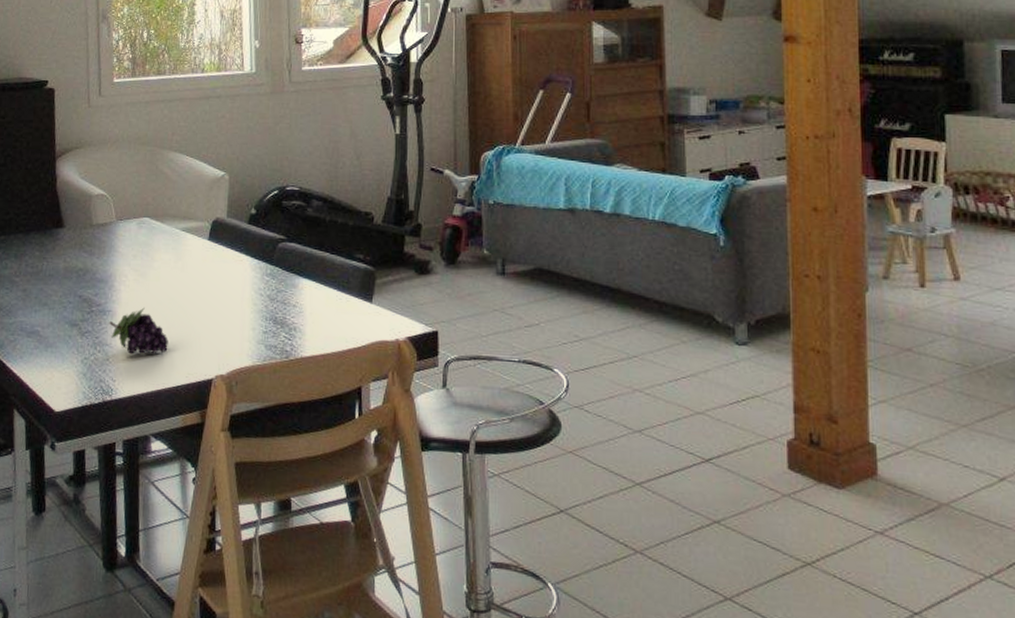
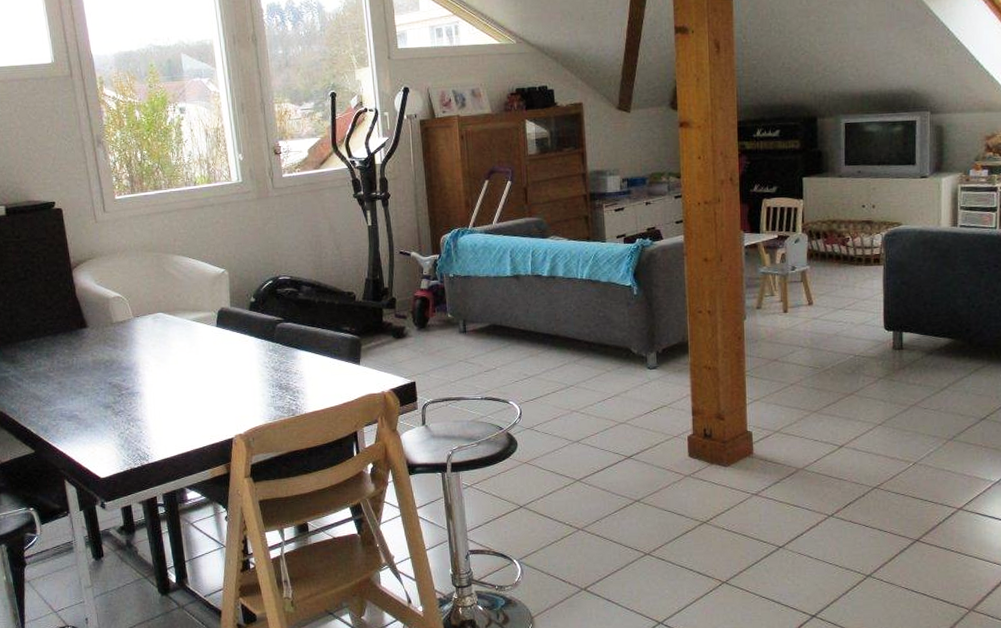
fruit: present [109,307,168,355] -> none [138,386,192,426]

